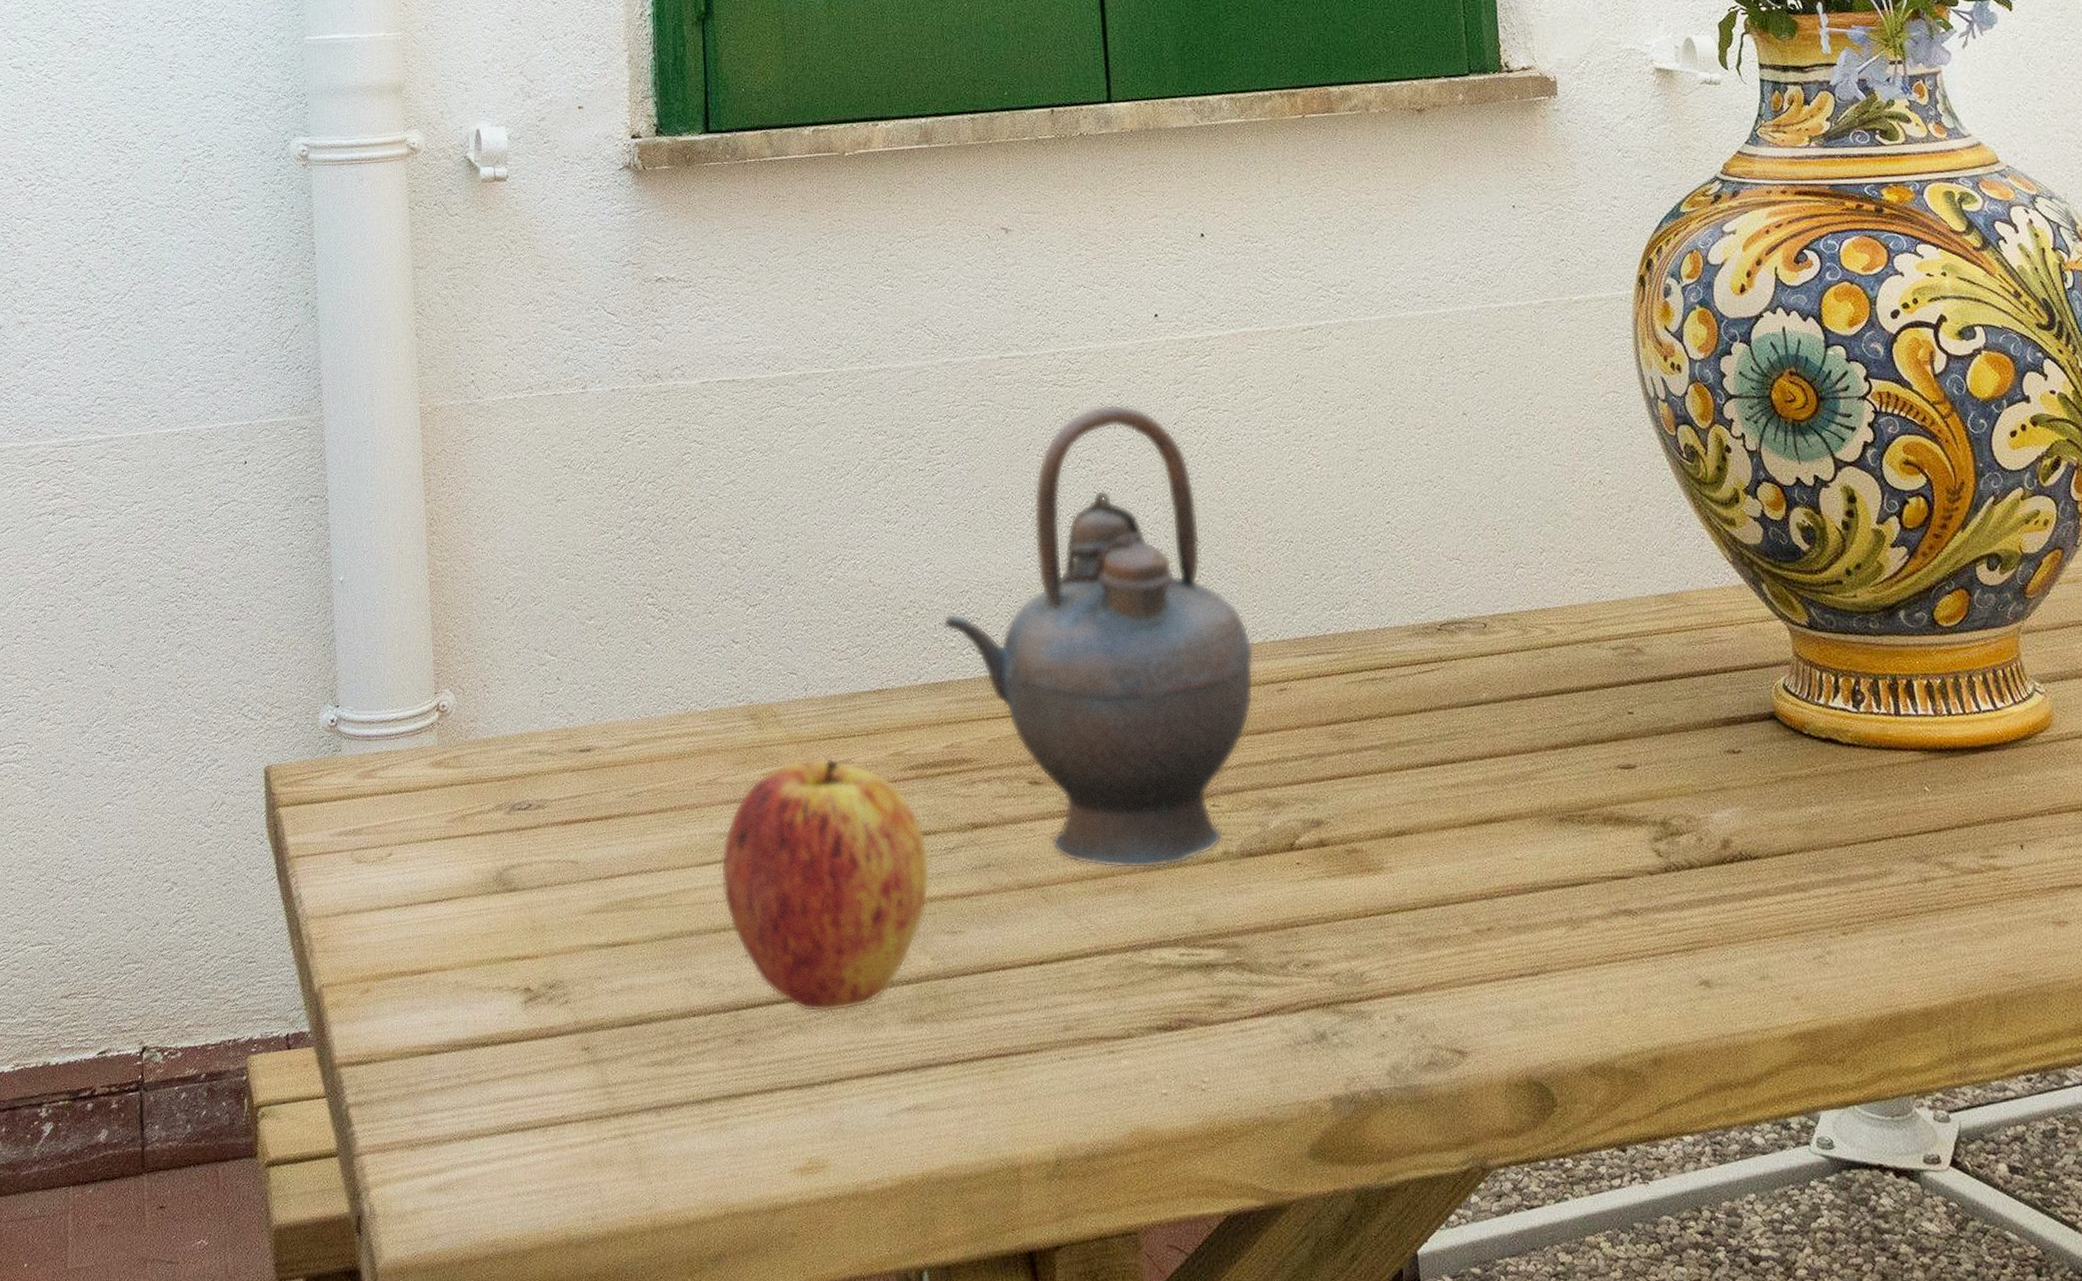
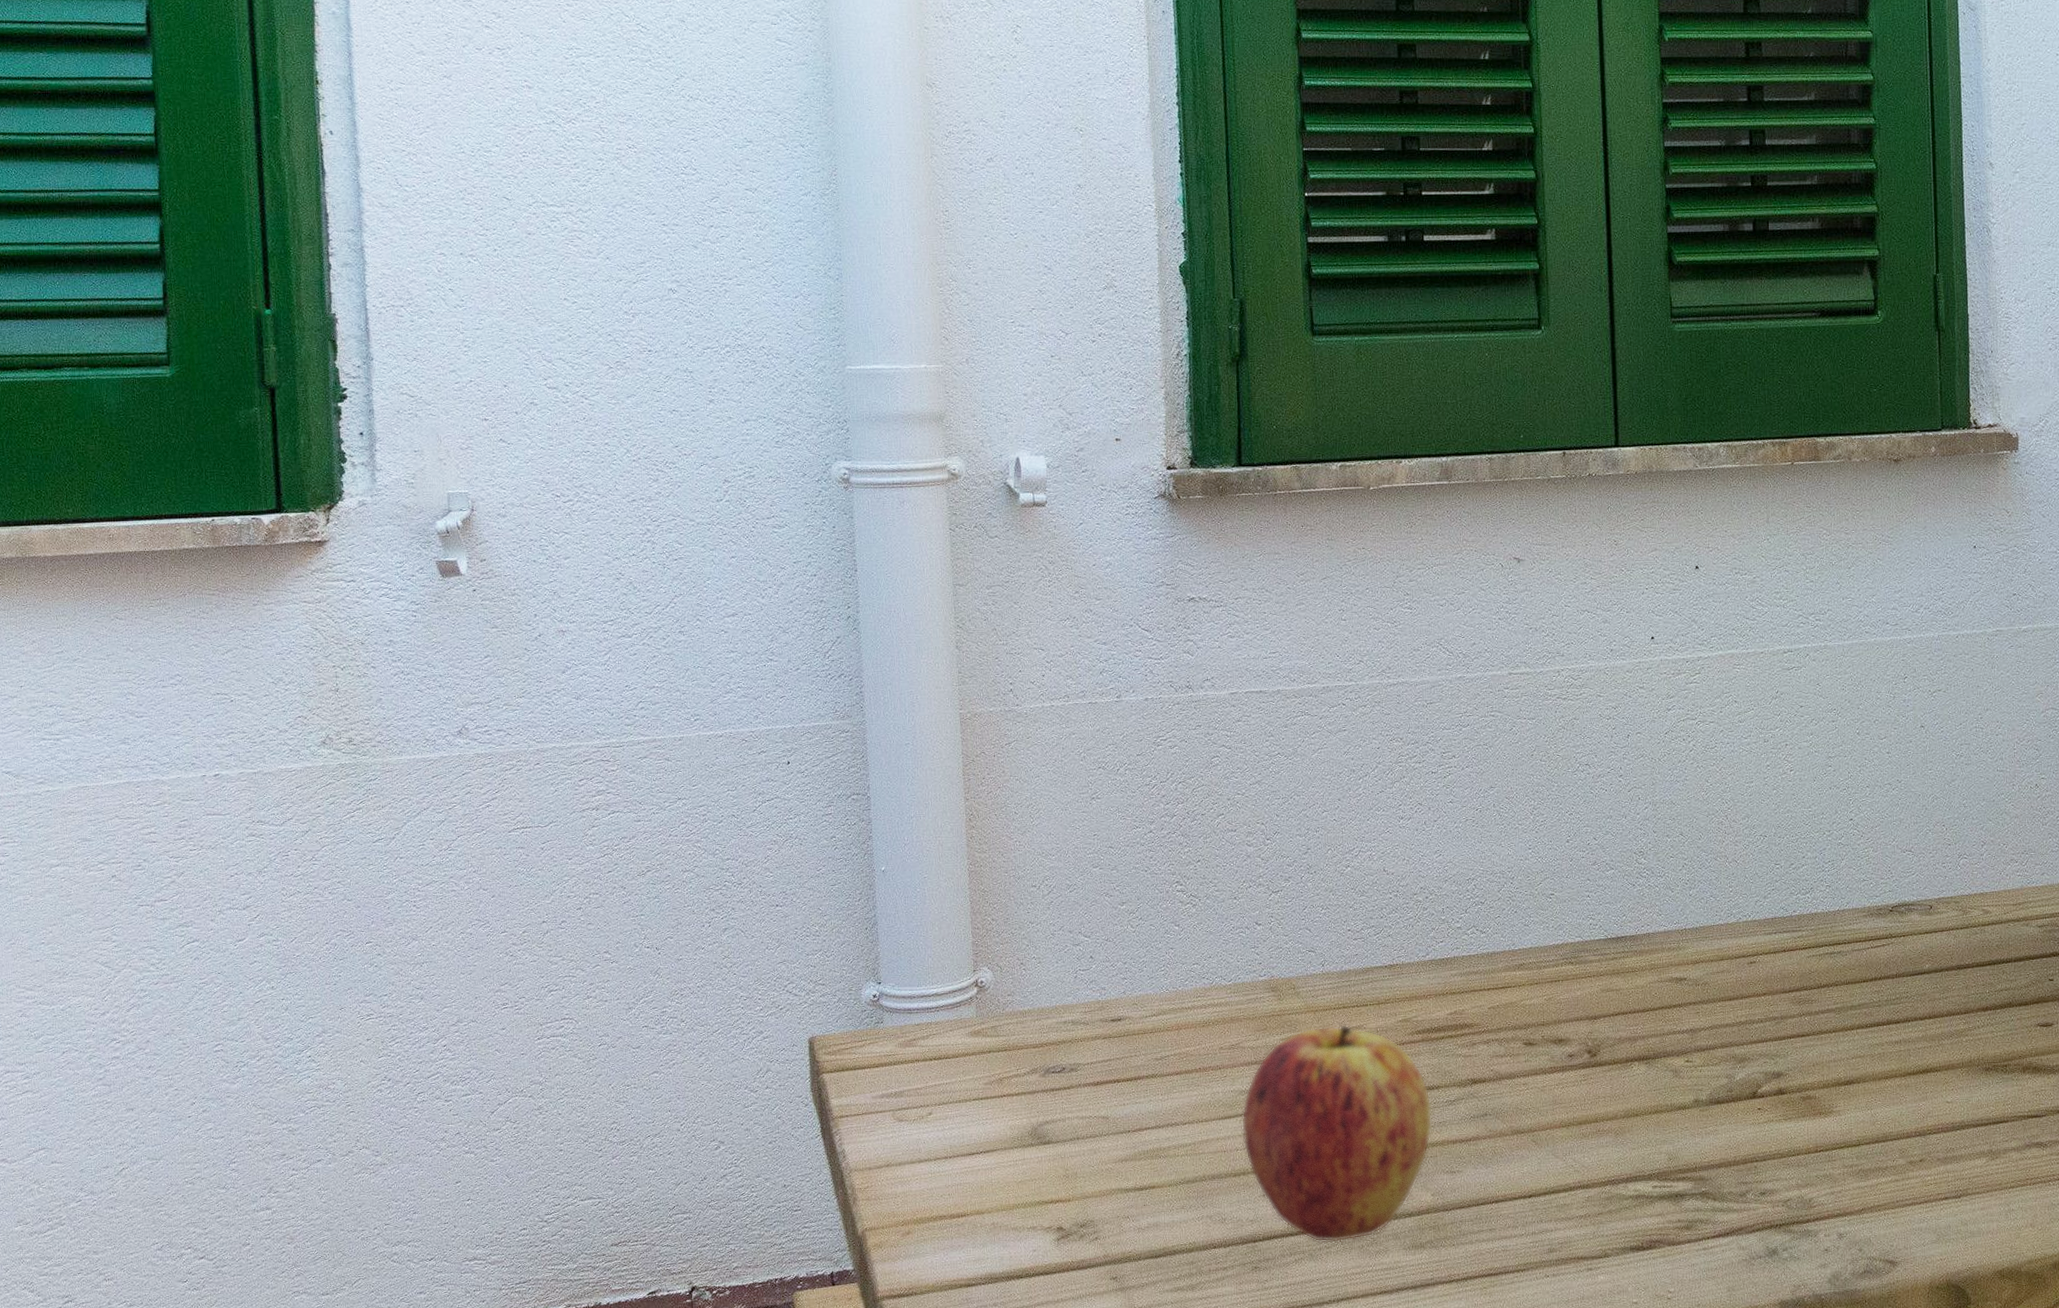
teapot: present [942,404,1255,869] -> none [1449,715,1729,1116]

